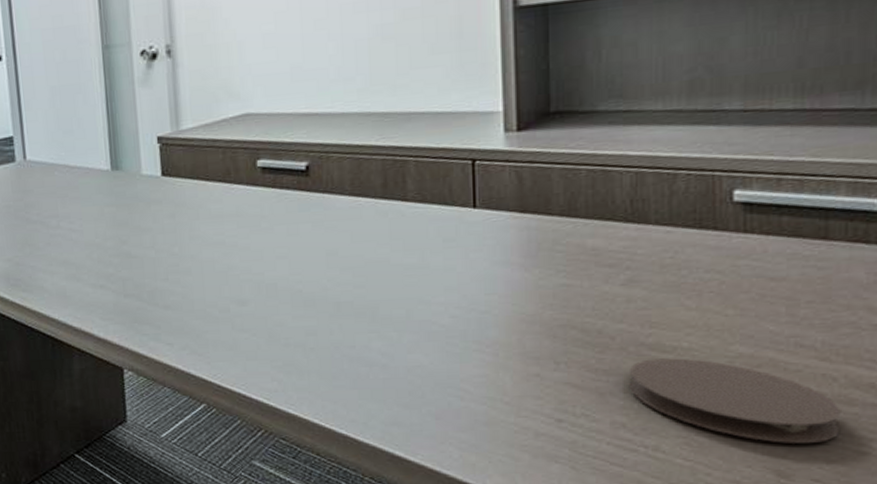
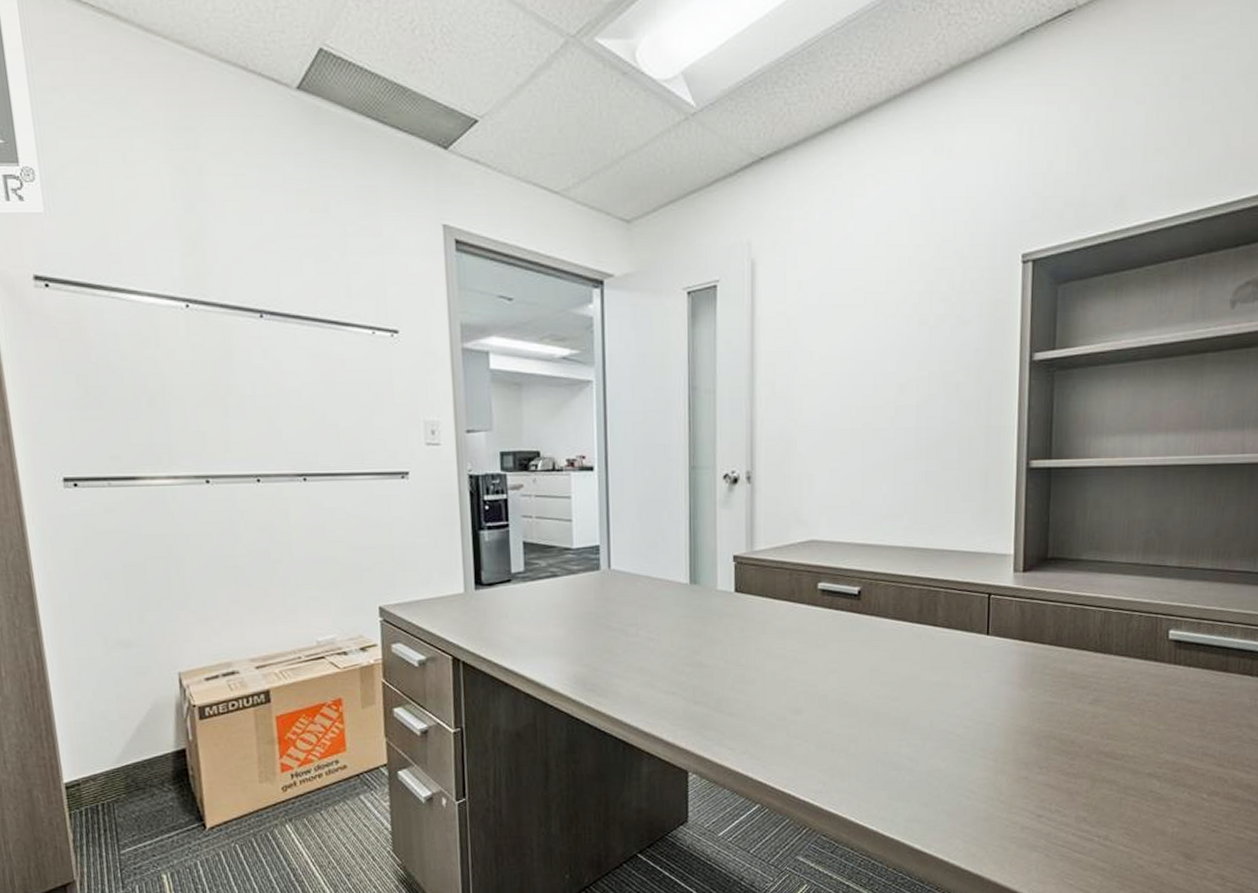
coaster: present [630,358,841,444] -> none [1091,764,1229,832]

